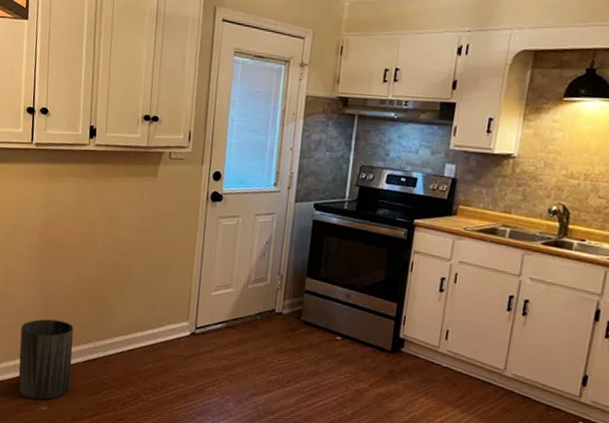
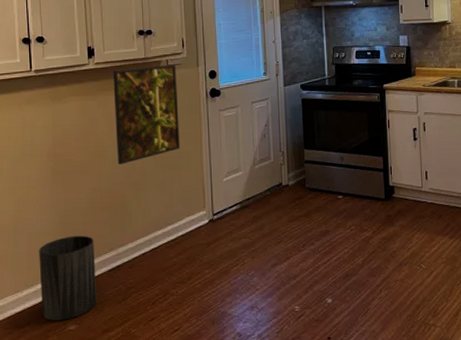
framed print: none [106,155,179,257] -> present [113,64,180,165]

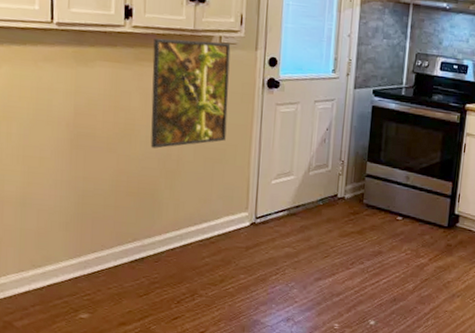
trash can: present [39,235,97,321] -> none [49,218,116,308]

